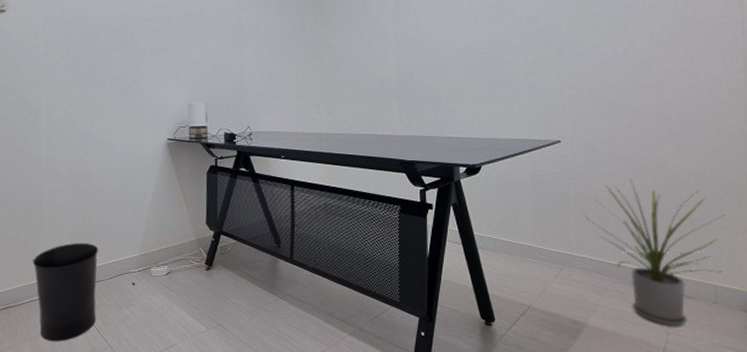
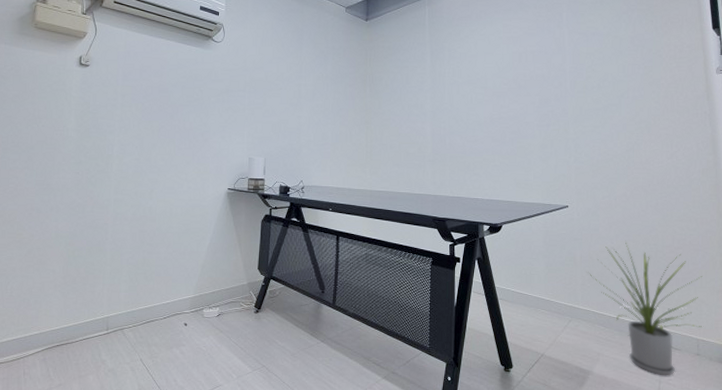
waste bin: present [32,243,99,341] -> none [90,283,155,379]

